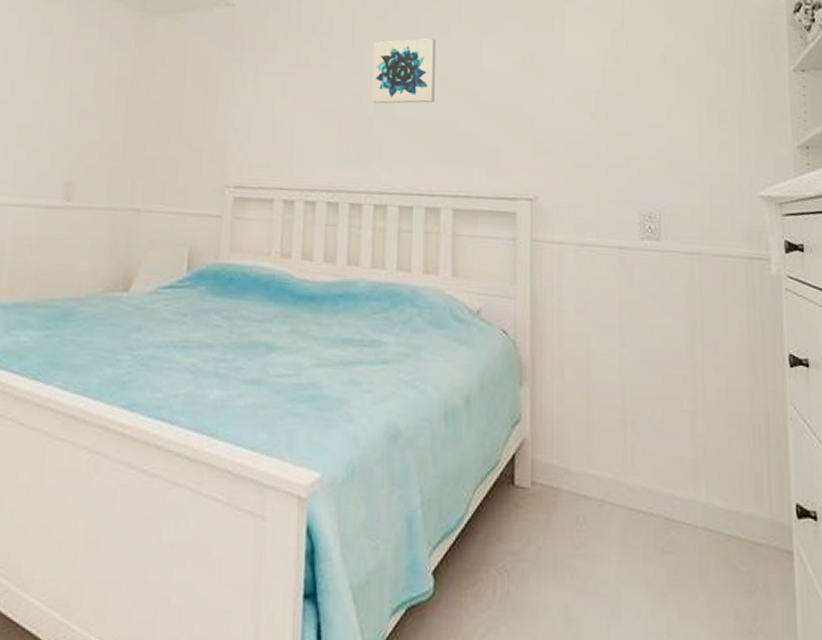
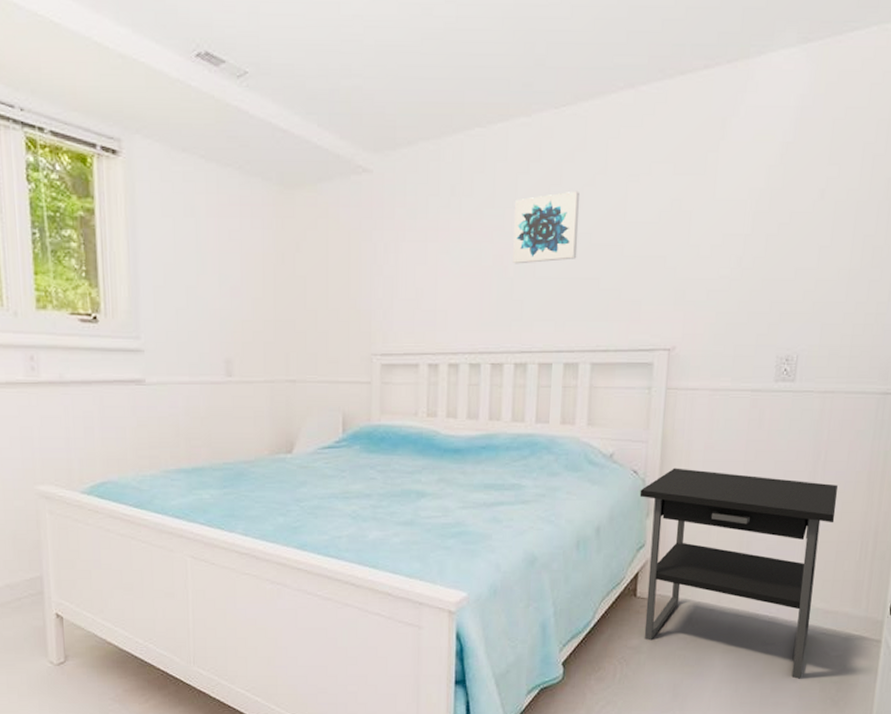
nightstand: none [511,329,721,601] -> present [639,468,838,679]

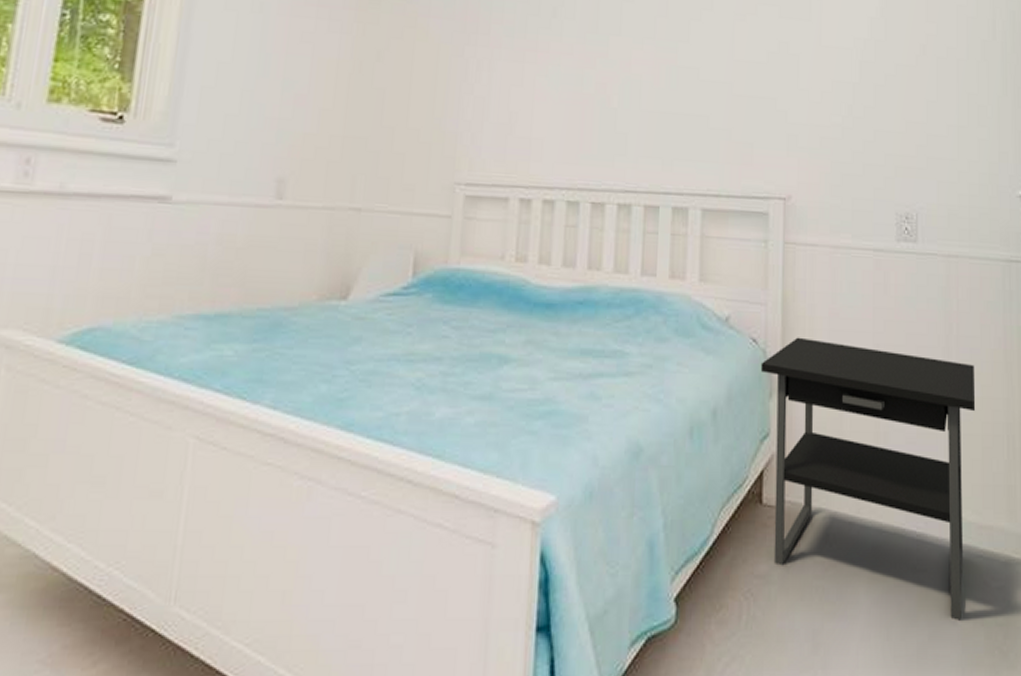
wall art: present [513,191,580,264] -> none [617,24,687,95]

